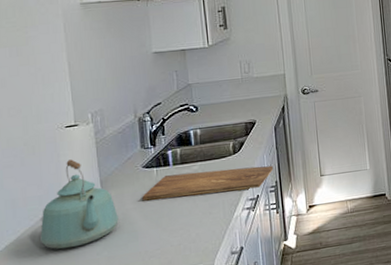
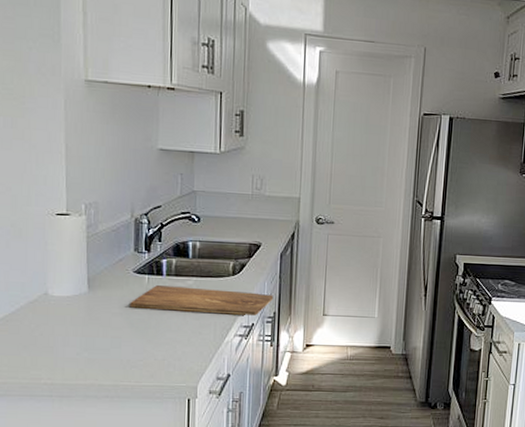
kettle: present [40,159,119,249] -> none [20,250,103,343]

